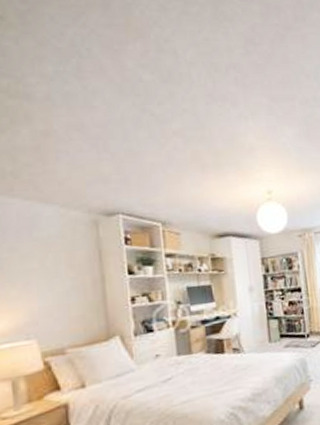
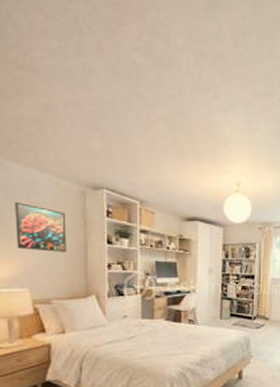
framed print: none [14,240,80,295] -> present [15,201,67,252]

